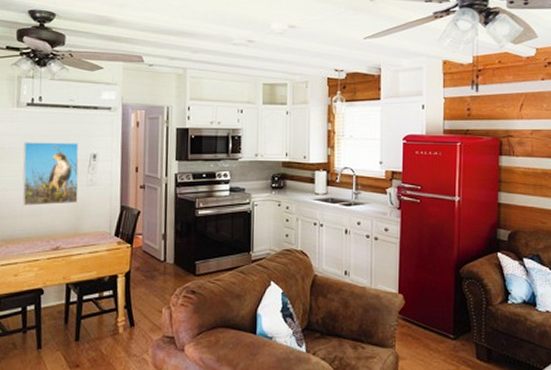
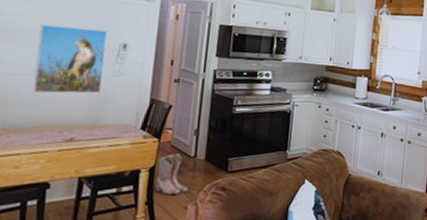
boots: none [131,258,162,299] -> present [154,153,189,195]

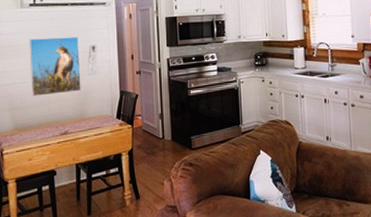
boots: present [154,153,189,195] -> none [134,136,163,174]

